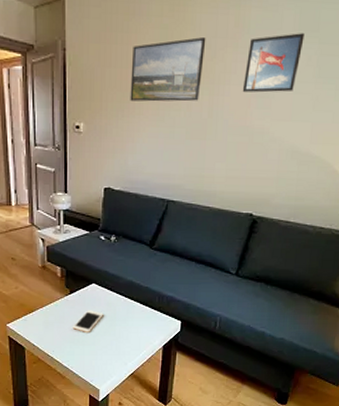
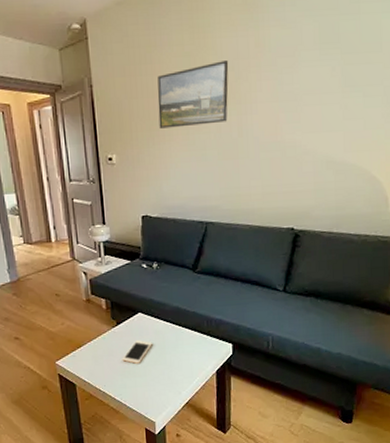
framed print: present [242,33,305,93] -> none [269,46,326,108]

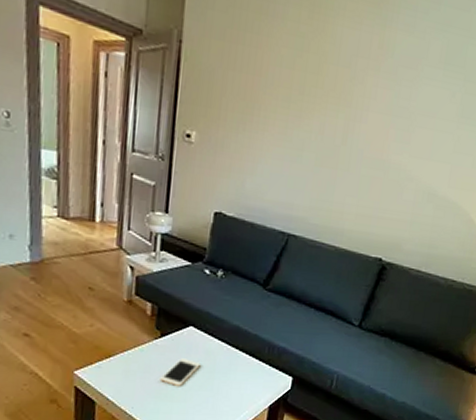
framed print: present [157,61,229,129] -> none [254,50,347,124]

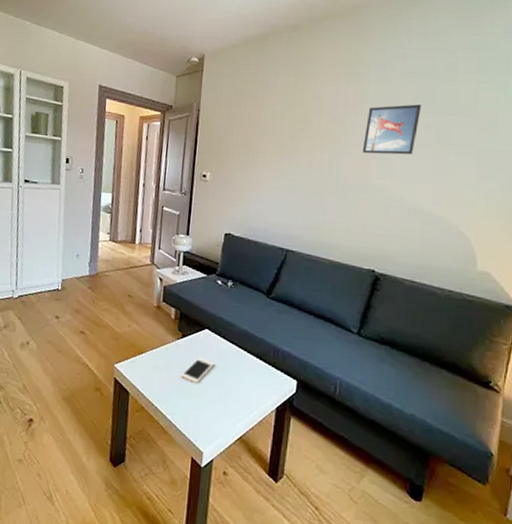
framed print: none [381,63,450,128] -> present [362,104,421,155]

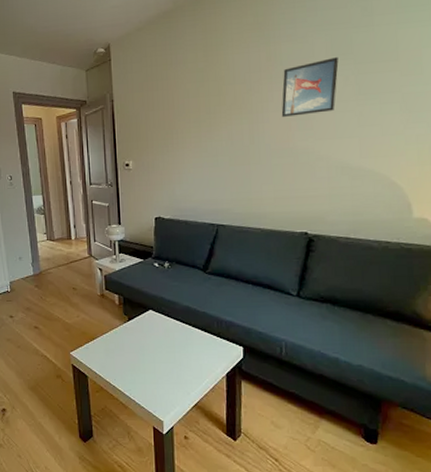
cell phone: present [180,357,214,384] -> none [132,337,162,361]

